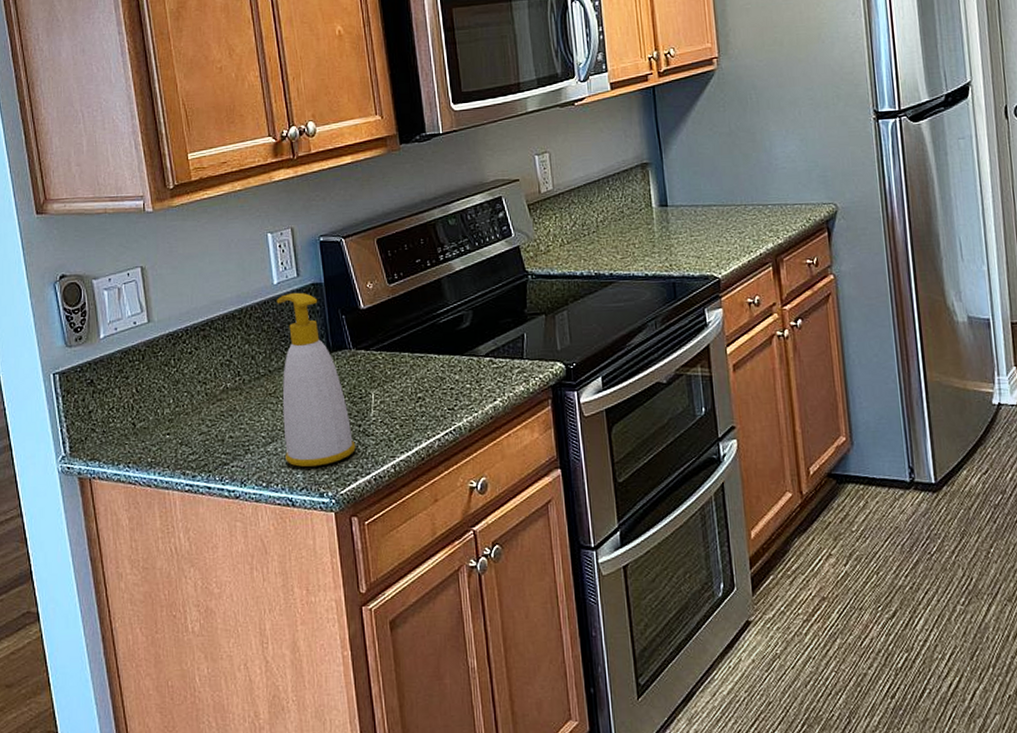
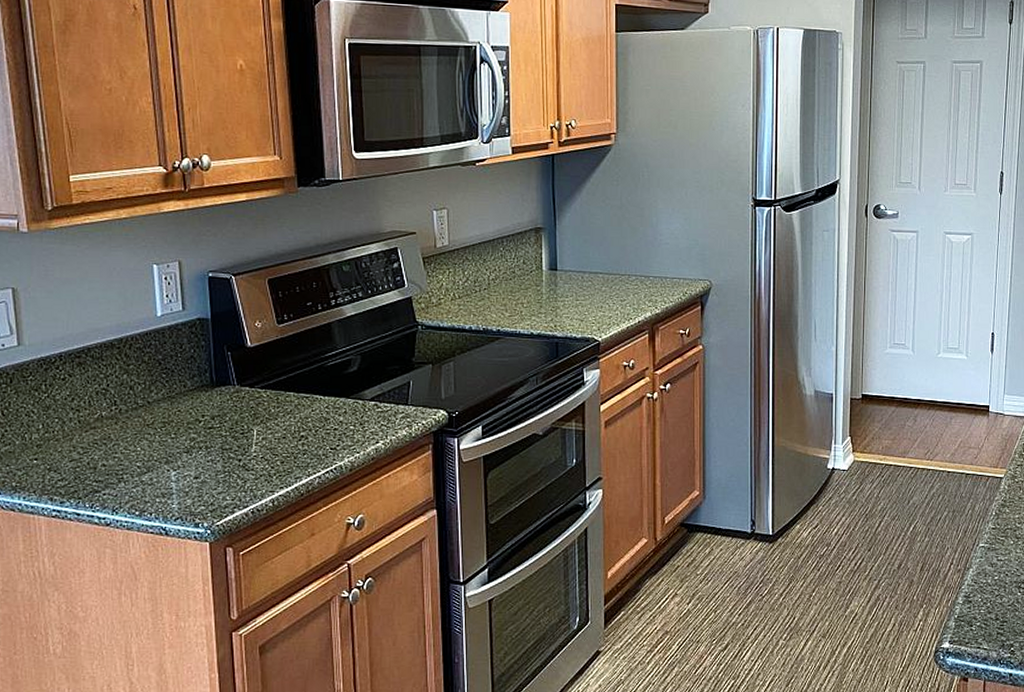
soap bottle: present [276,292,356,467] -> none [159,326,235,497]

